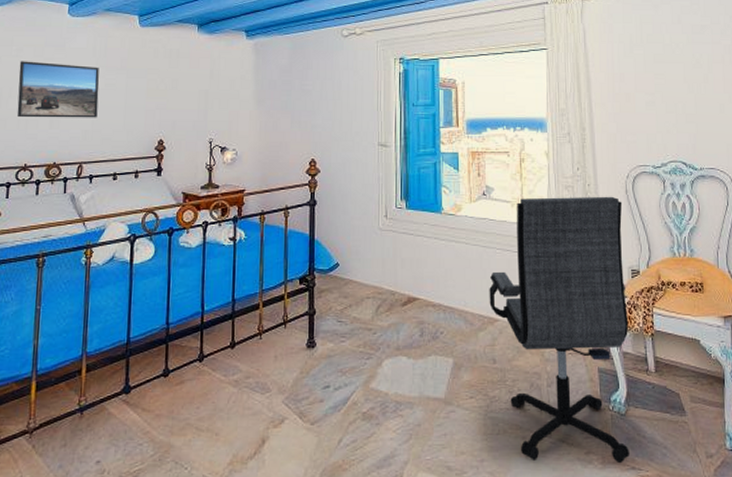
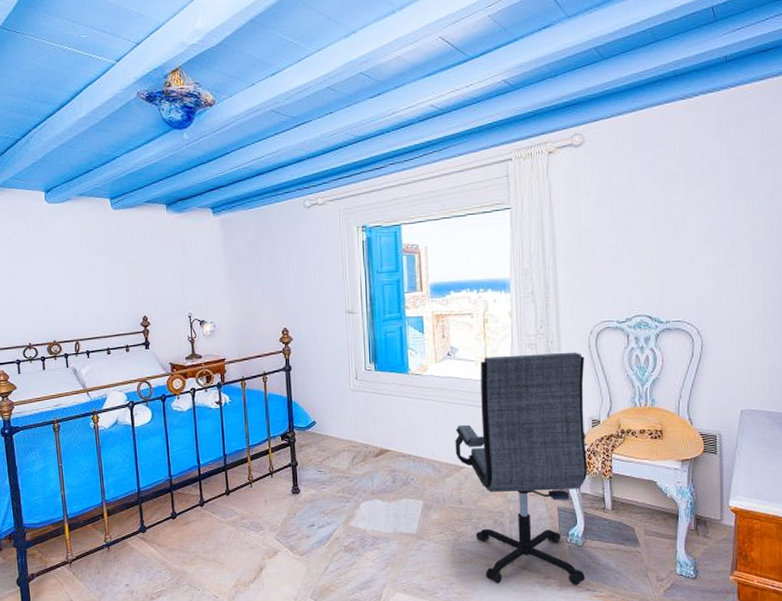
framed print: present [16,61,99,118] -> none [9,248,86,302]

